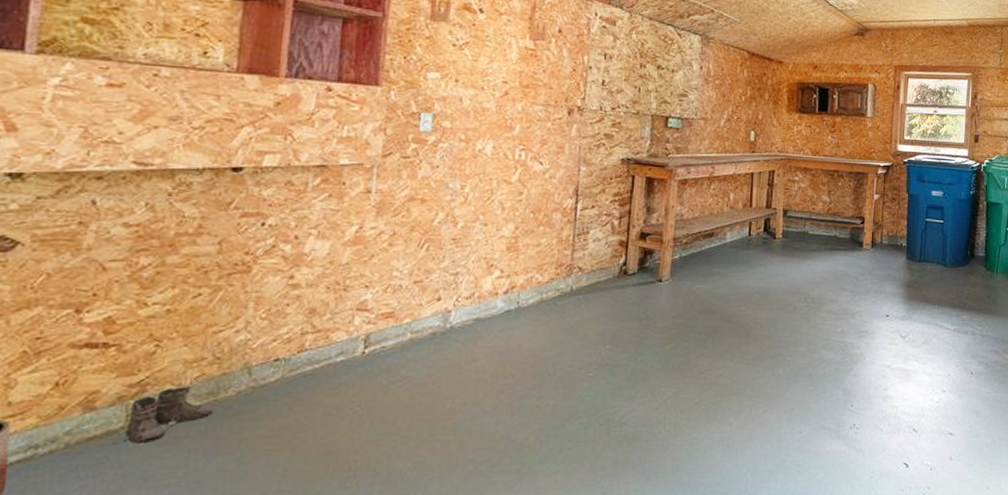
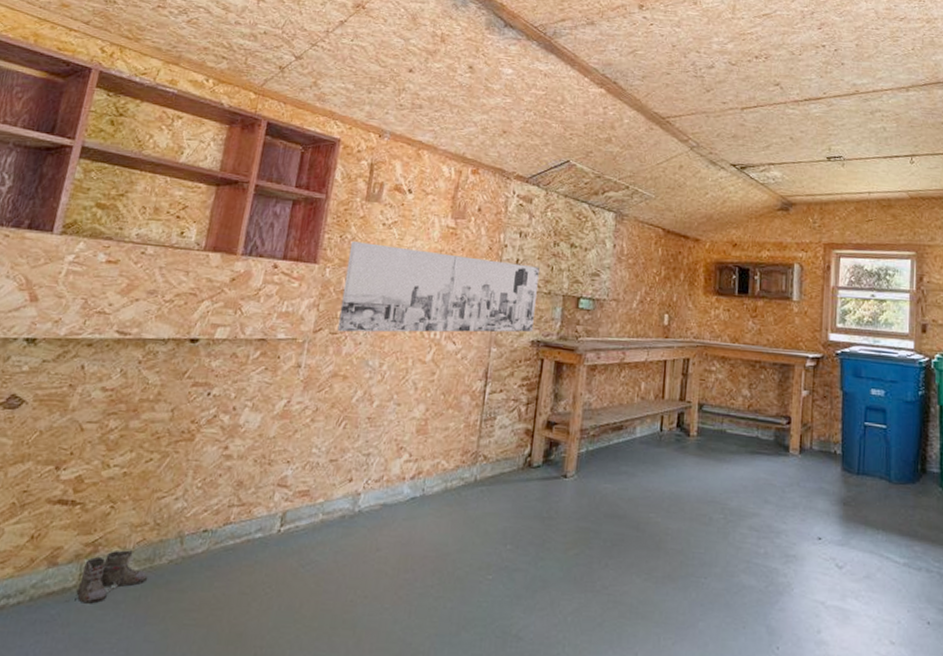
wall art: none [410,63,627,156] -> present [337,241,540,333]

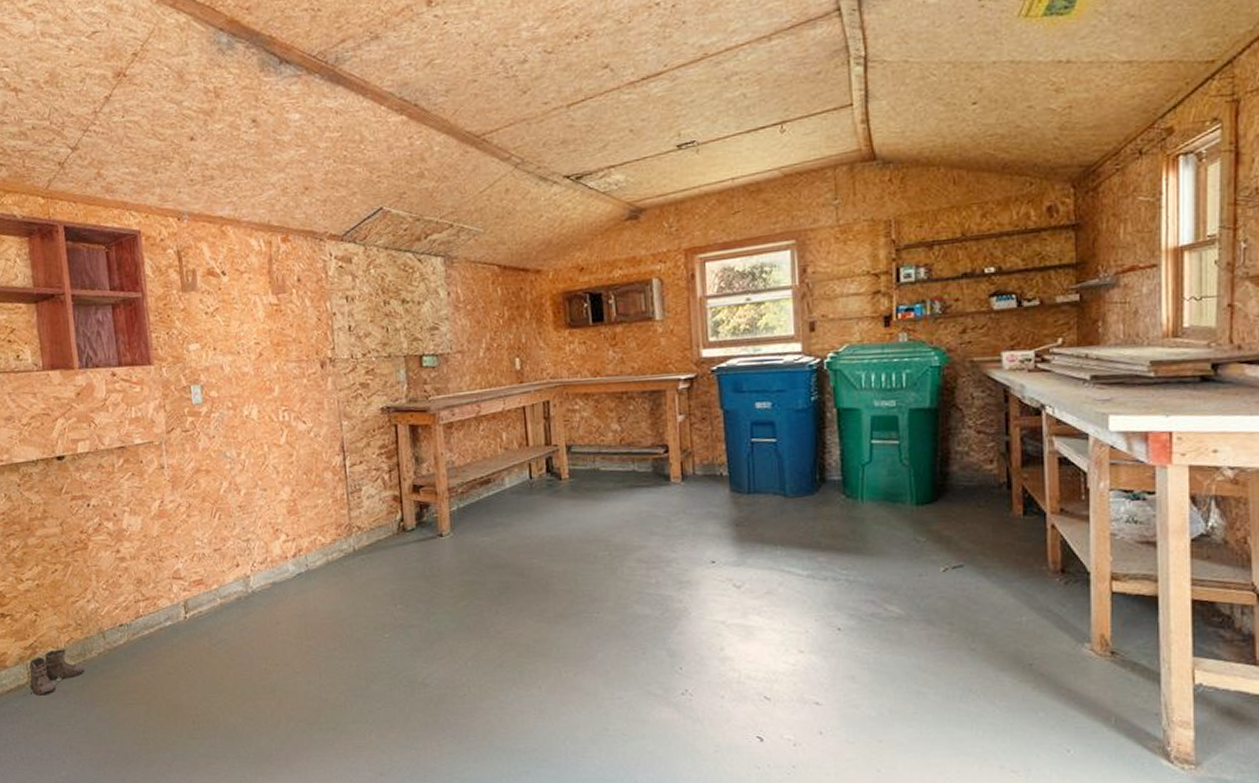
wall art: present [337,241,540,333] -> none [178,330,380,429]

